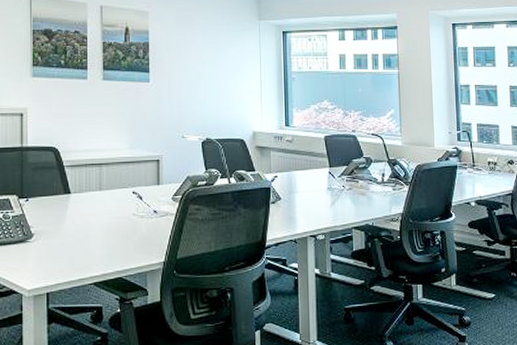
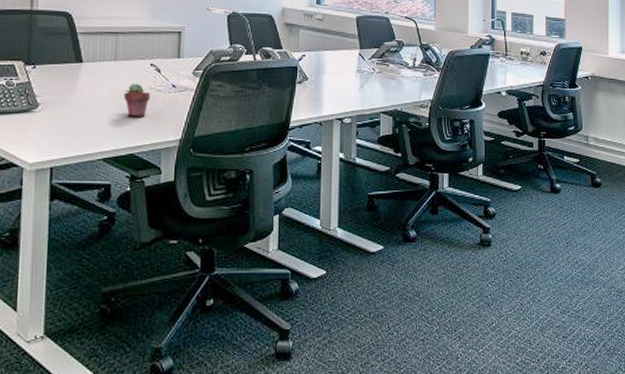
potted succulent: none [110,210,134,242] -> present [124,83,151,117]

